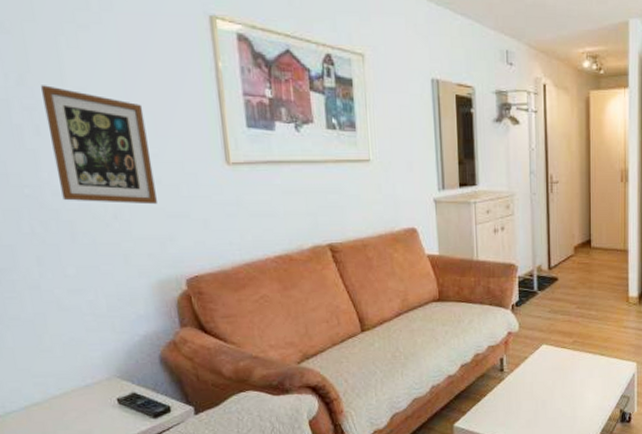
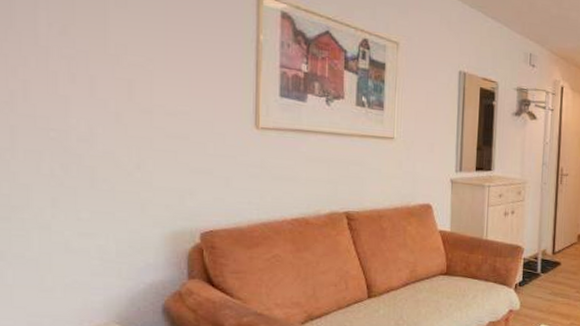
picture frame: present [41,85,157,205] -> none [84,37,182,159]

